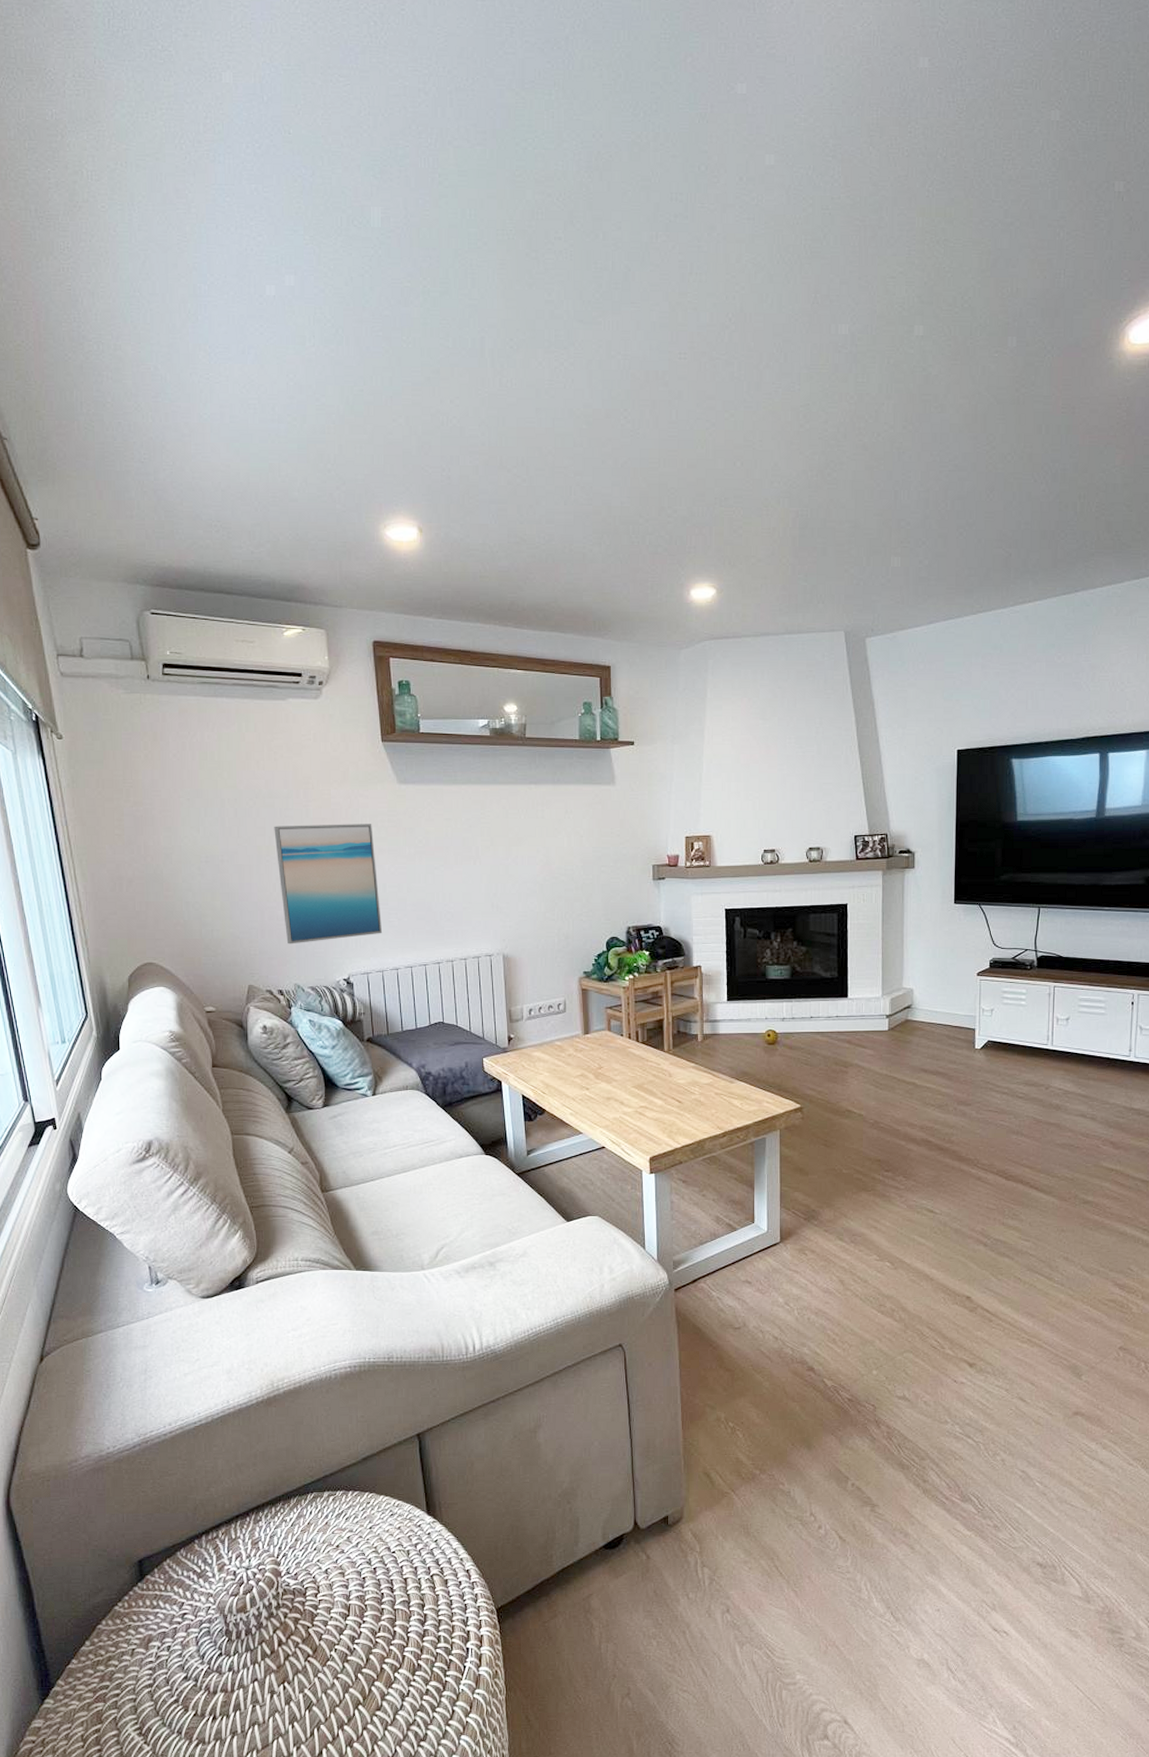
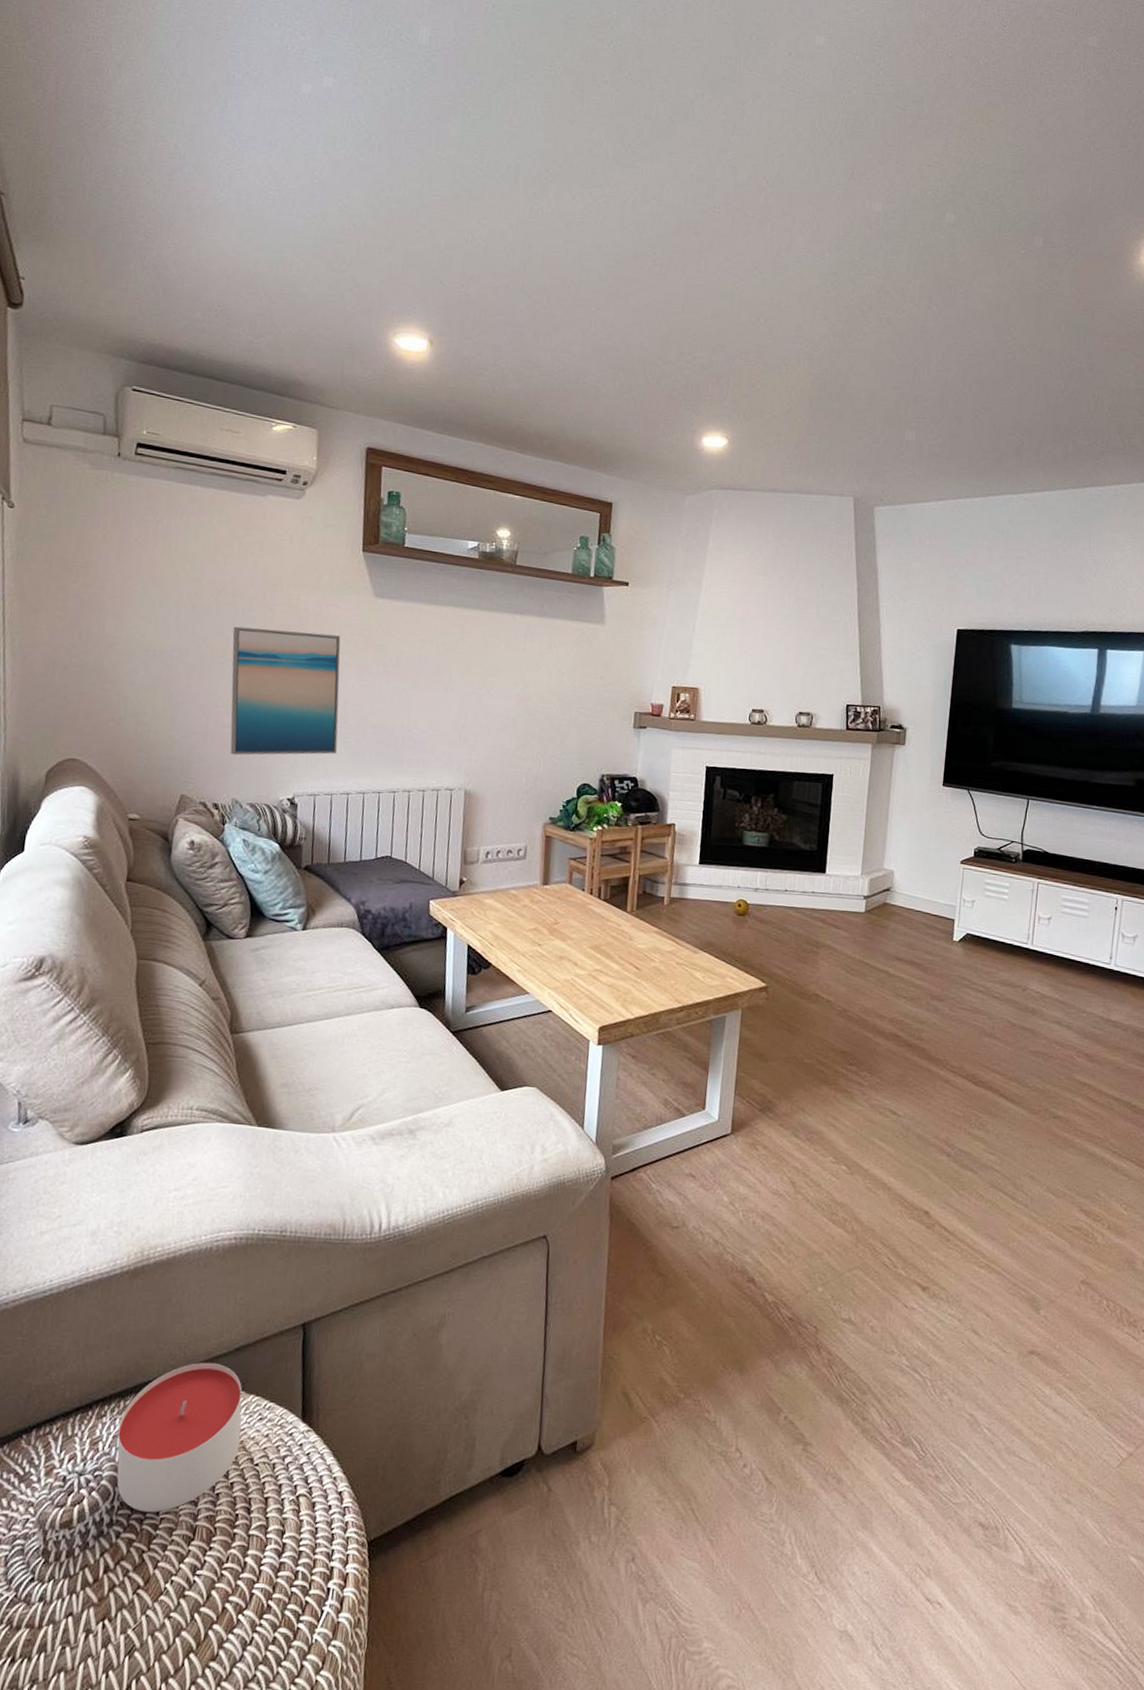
candle: none [273,1471,377,1596] -> present [117,1362,242,1512]

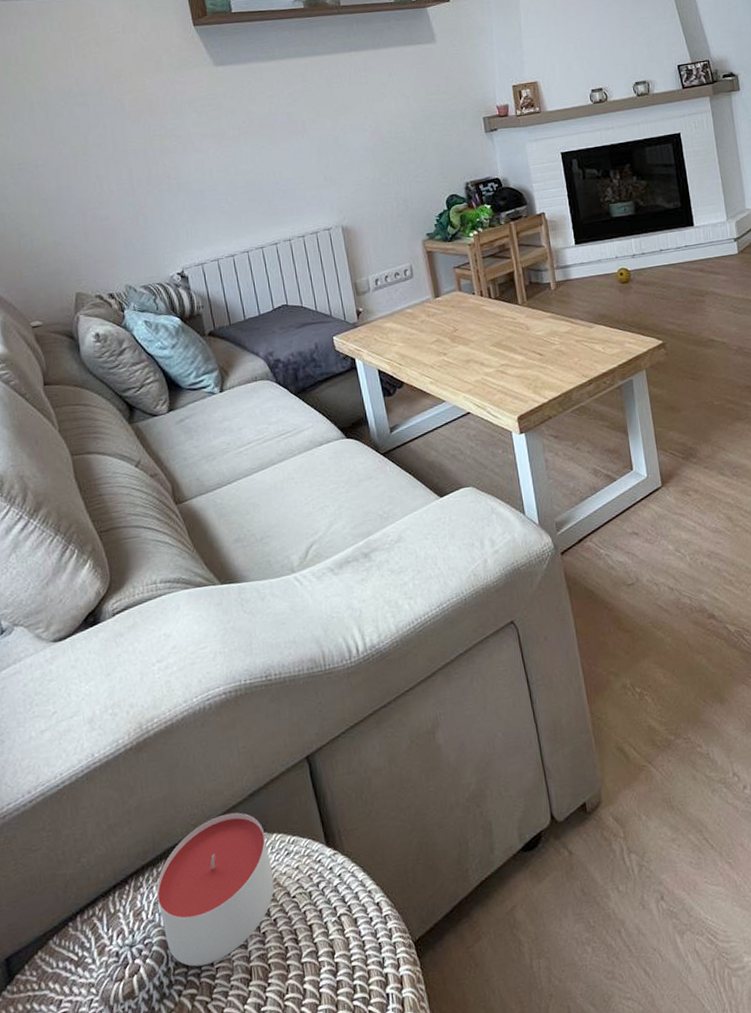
wall art: present [230,626,341,755] -> none [89,110,214,245]

